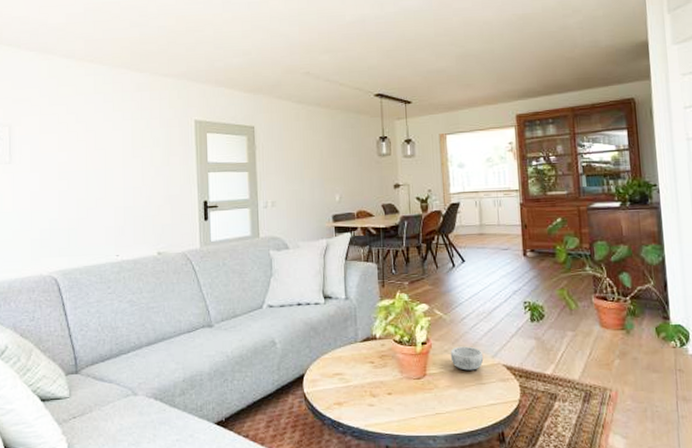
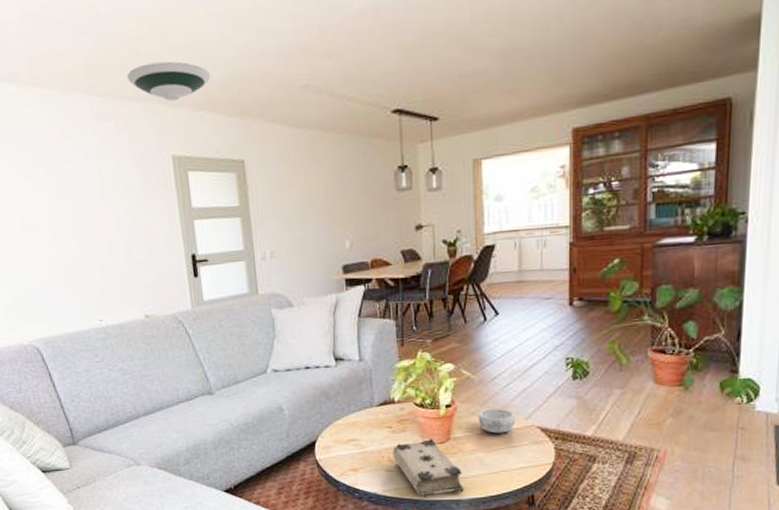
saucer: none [164,49,232,78] -> present [127,61,211,101]
book: none [374,373,440,433] -> present [392,438,464,498]

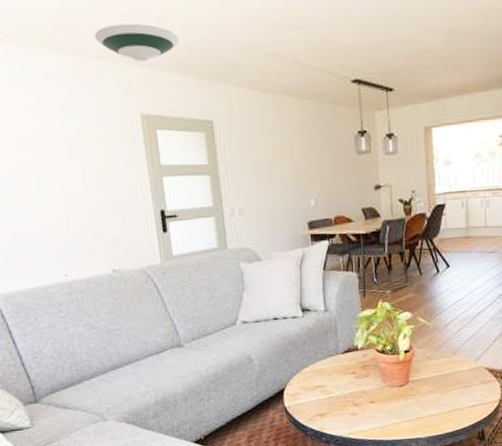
book: present [392,438,464,498] -> none [357,381,422,438]
decorative bowl: present [477,407,516,434] -> none [433,351,467,376]

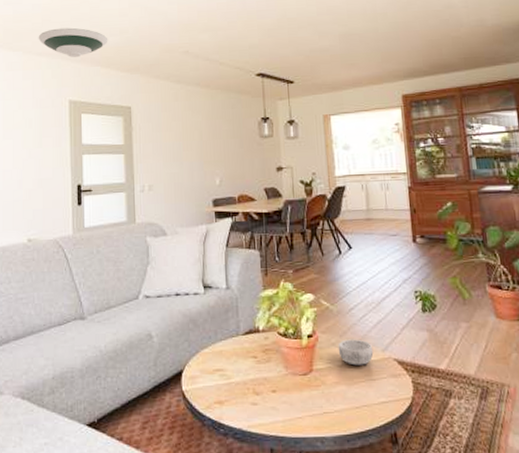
decorative bowl: none [433,351,467,376] -> present [338,339,374,366]

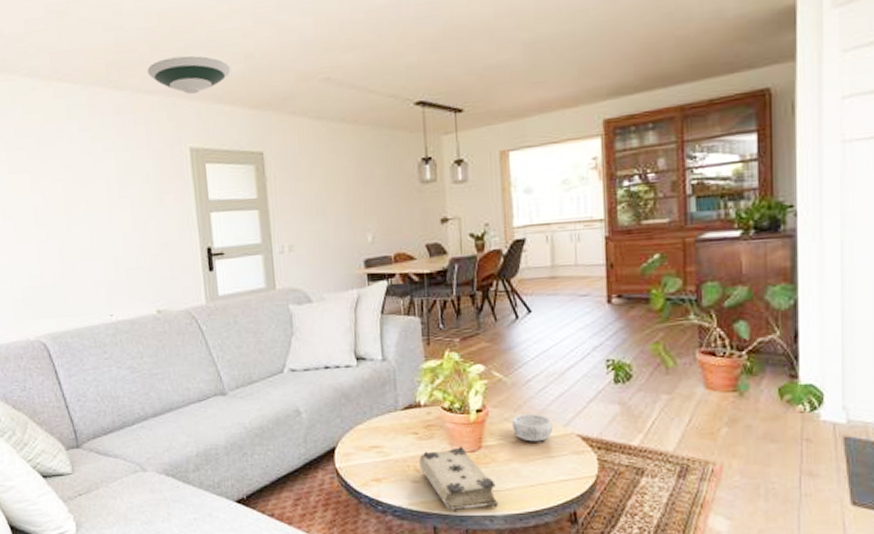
book: none [257,369,328,435] -> present [419,445,498,513]

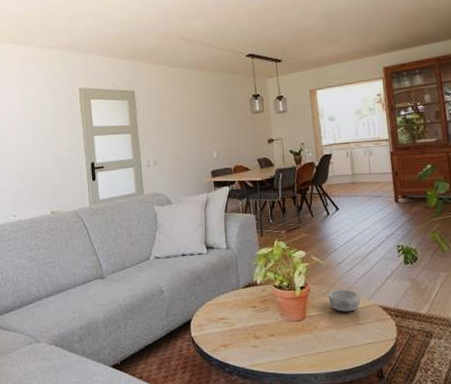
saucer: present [147,56,231,94] -> none [48,21,111,49]
book: present [419,445,498,513] -> none [257,316,321,372]

